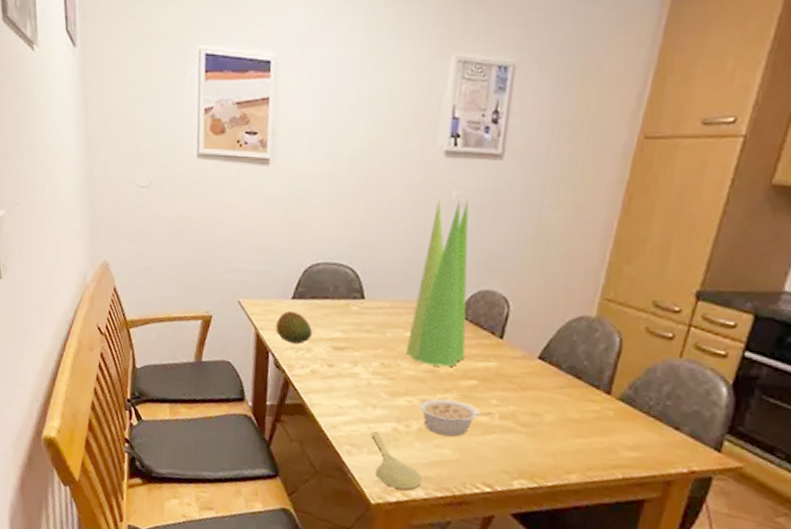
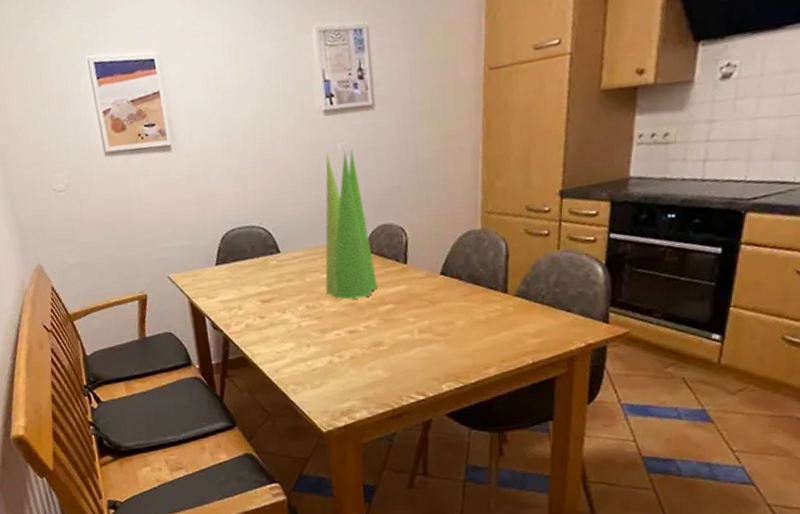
fruit: present [275,310,313,344] -> none [206,275,241,305]
spoon: present [370,431,422,490] -> none [310,367,363,414]
legume: present [419,398,492,437] -> none [347,325,411,358]

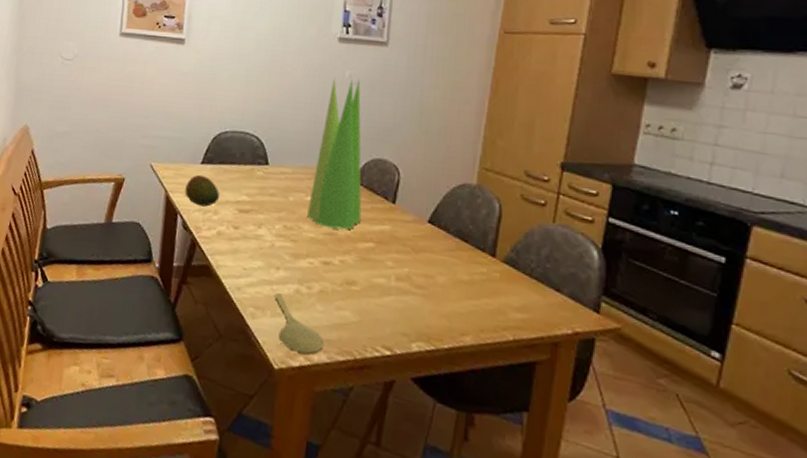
fruit: none [206,275,241,305] -> present [184,174,220,207]
spoon: none [310,367,363,414] -> present [274,293,324,354]

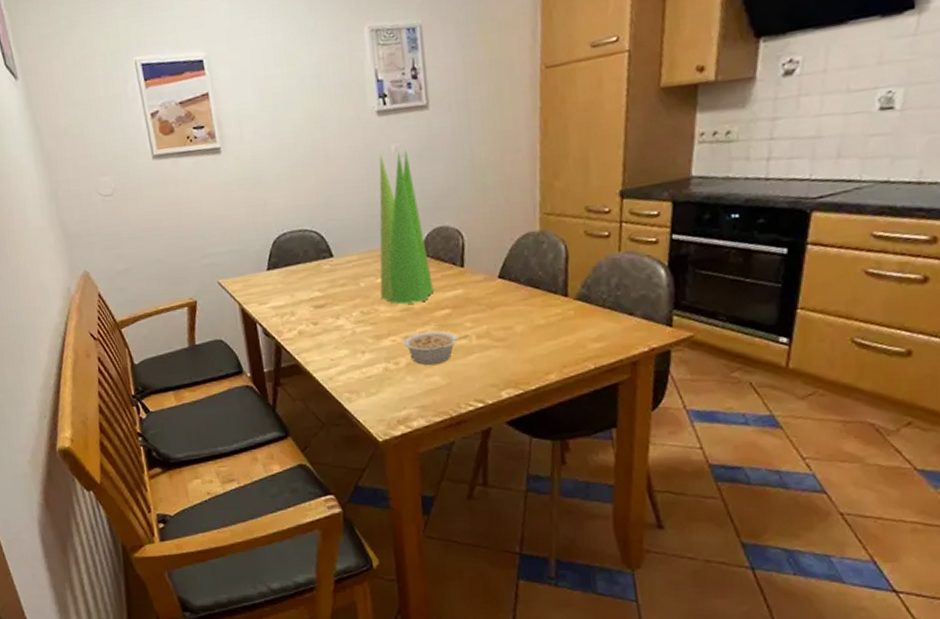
fruit: present [184,174,220,207] -> none [257,281,293,311]
spoon: present [274,293,324,354] -> none [365,375,420,423]
legume: none [320,260,389,299] -> present [403,330,469,365]

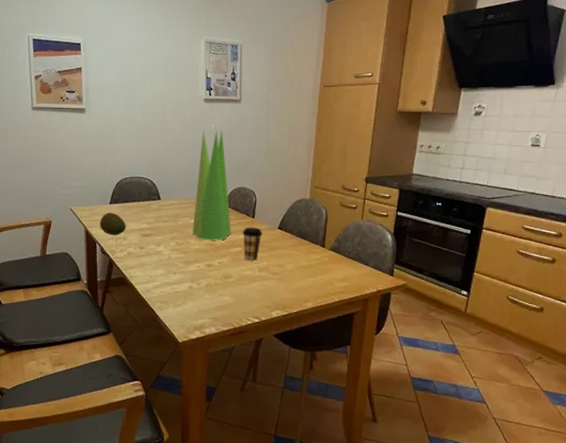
fruit: none [257,281,293,311] -> present [100,212,127,235]
legume: present [403,330,469,365] -> none [205,262,253,287]
coffee cup: none [448,279,478,327] -> present [242,227,263,261]

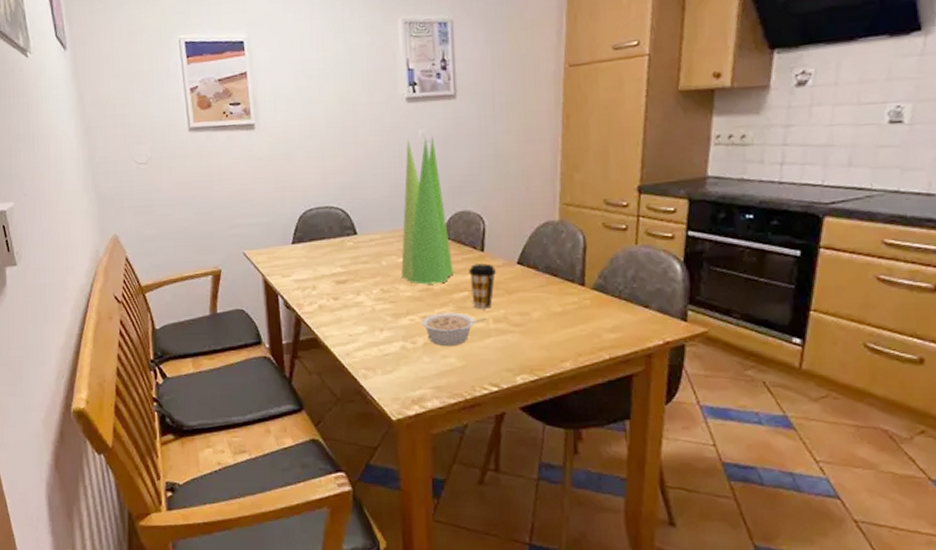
fruit: present [100,212,127,235] -> none [281,254,316,284]
legume: none [205,262,253,287] -> present [421,312,486,346]

